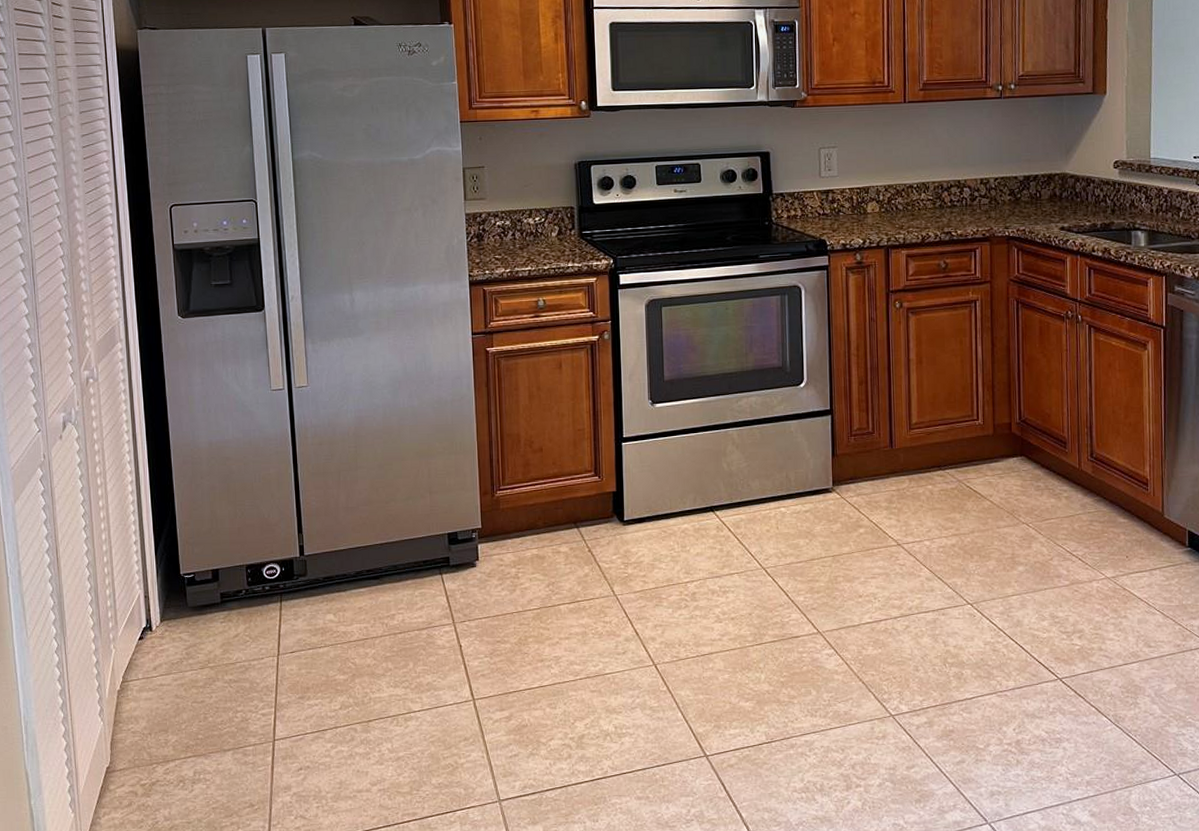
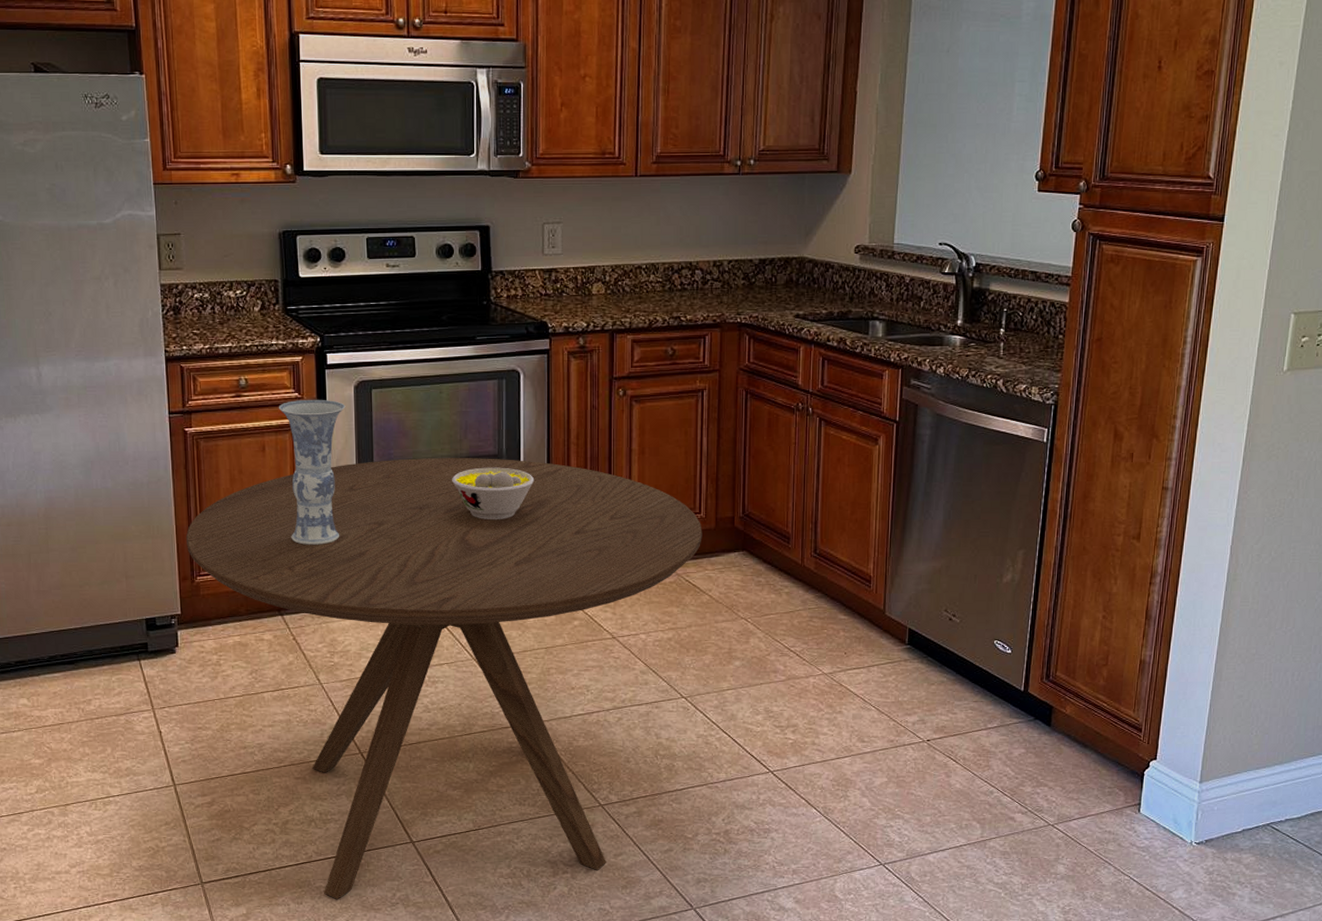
dining table: none [486,370,981,816] -> present [185,458,703,899]
vase: none [574,317,638,458] -> present [278,399,346,545]
bowl: none [739,379,818,431] -> present [452,467,535,521]

